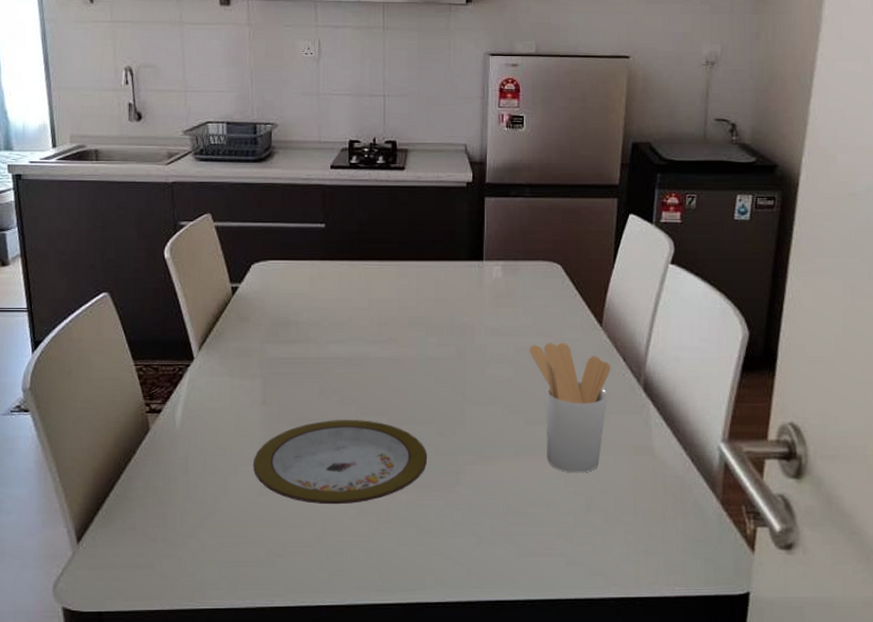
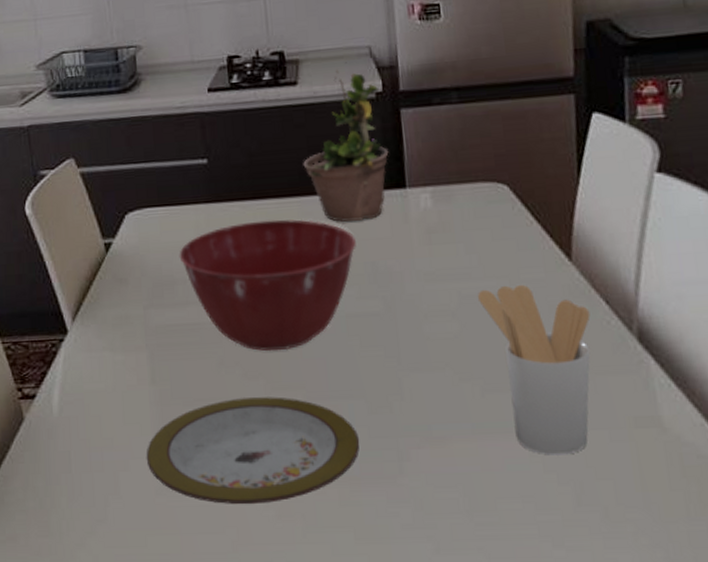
mixing bowl: none [294,278,440,384] -> present [179,219,356,352]
potted plant: none [403,155,472,284] -> present [303,62,389,222]

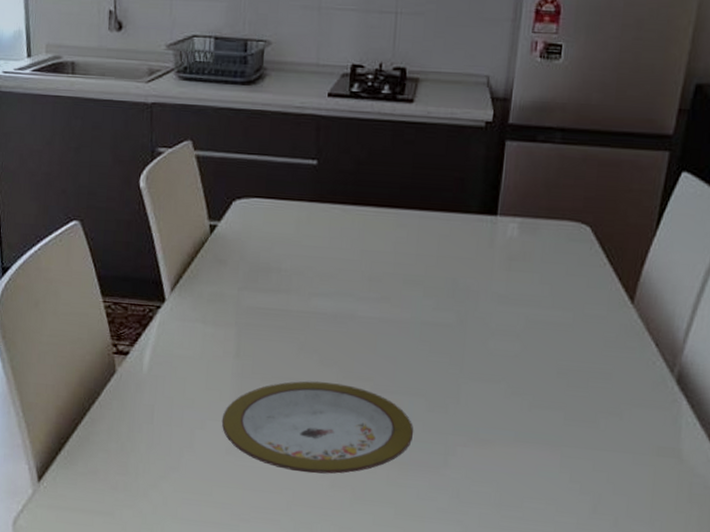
mixing bowl: present [179,219,356,352] -> none [277,225,442,346]
potted plant: present [303,62,389,222] -> none [406,88,489,240]
utensil holder: present [477,284,591,456] -> none [542,317,640,470]

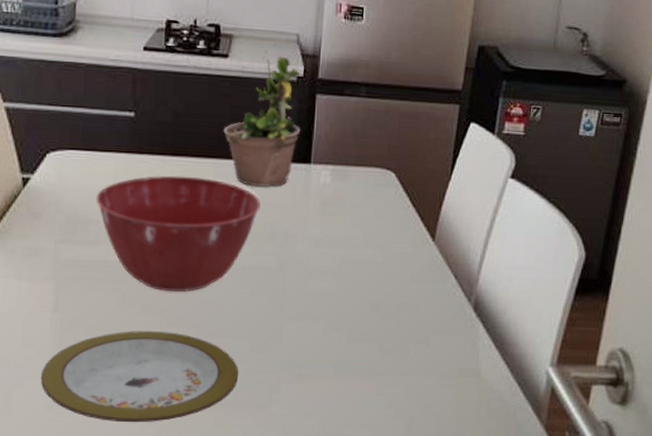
mixing bowl: none [277,225,442,346] -> present [95,175,261,293]
potted plant: none [406,88,489,240] -> present [223,45,301,187]

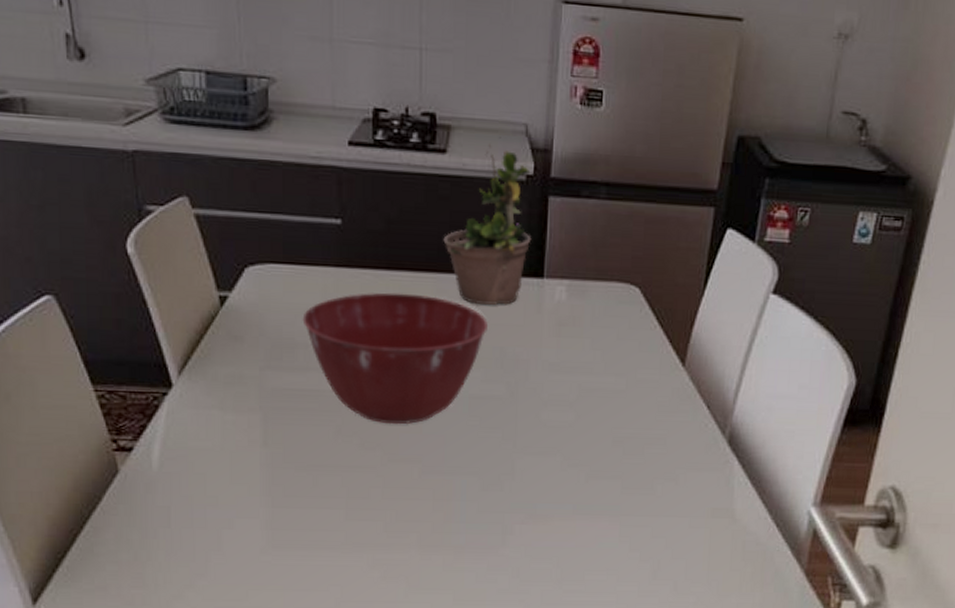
plate: present [40,331,239,423] -> none [252,467,469,566]

